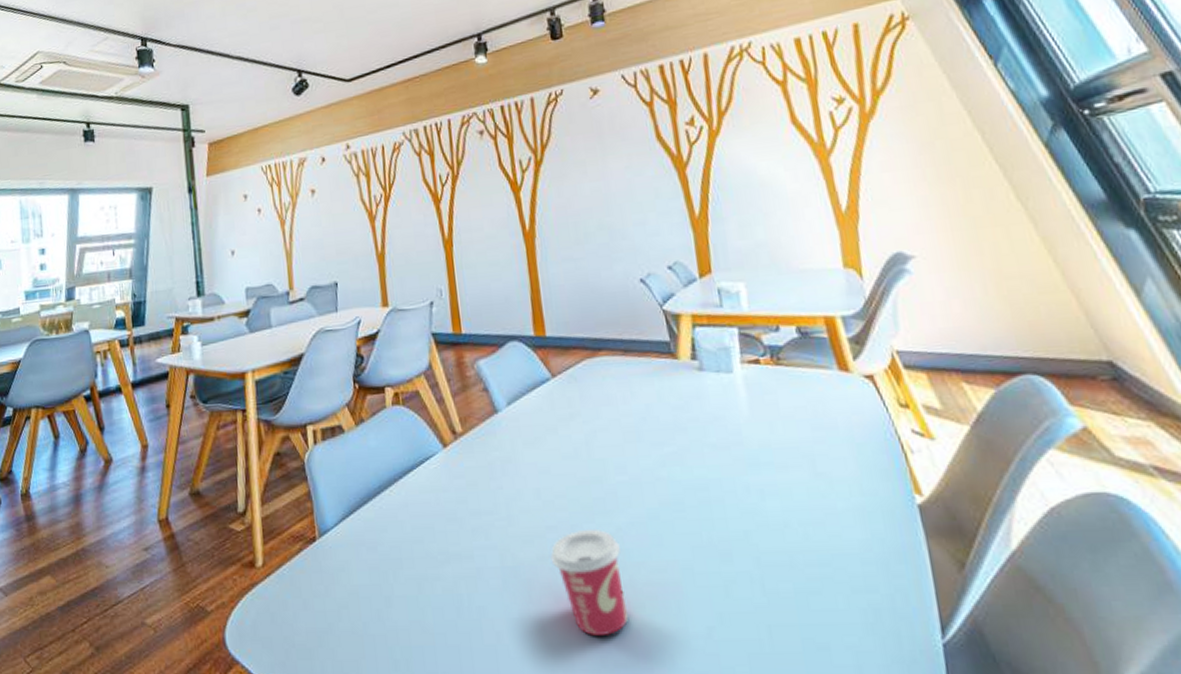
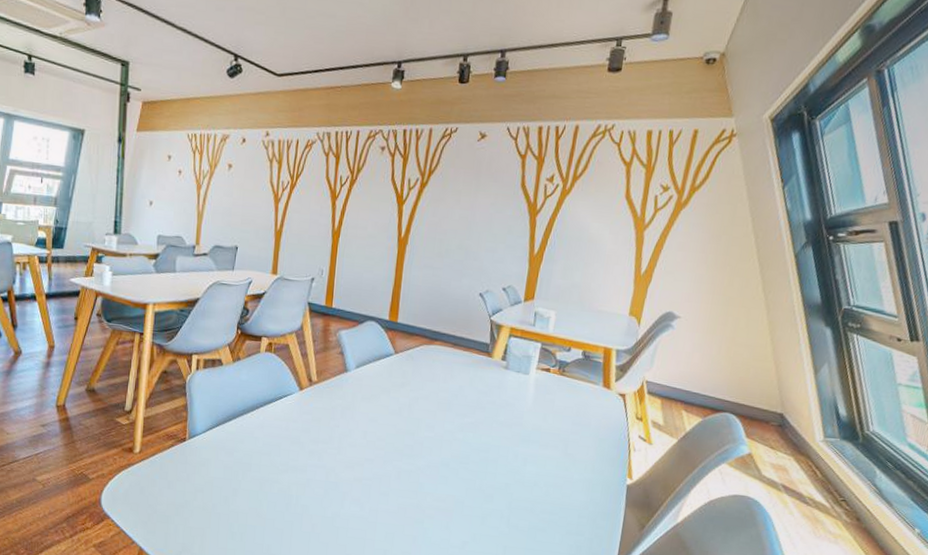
cup: present [550,528,629,635] -> none [363,465,416,537]

